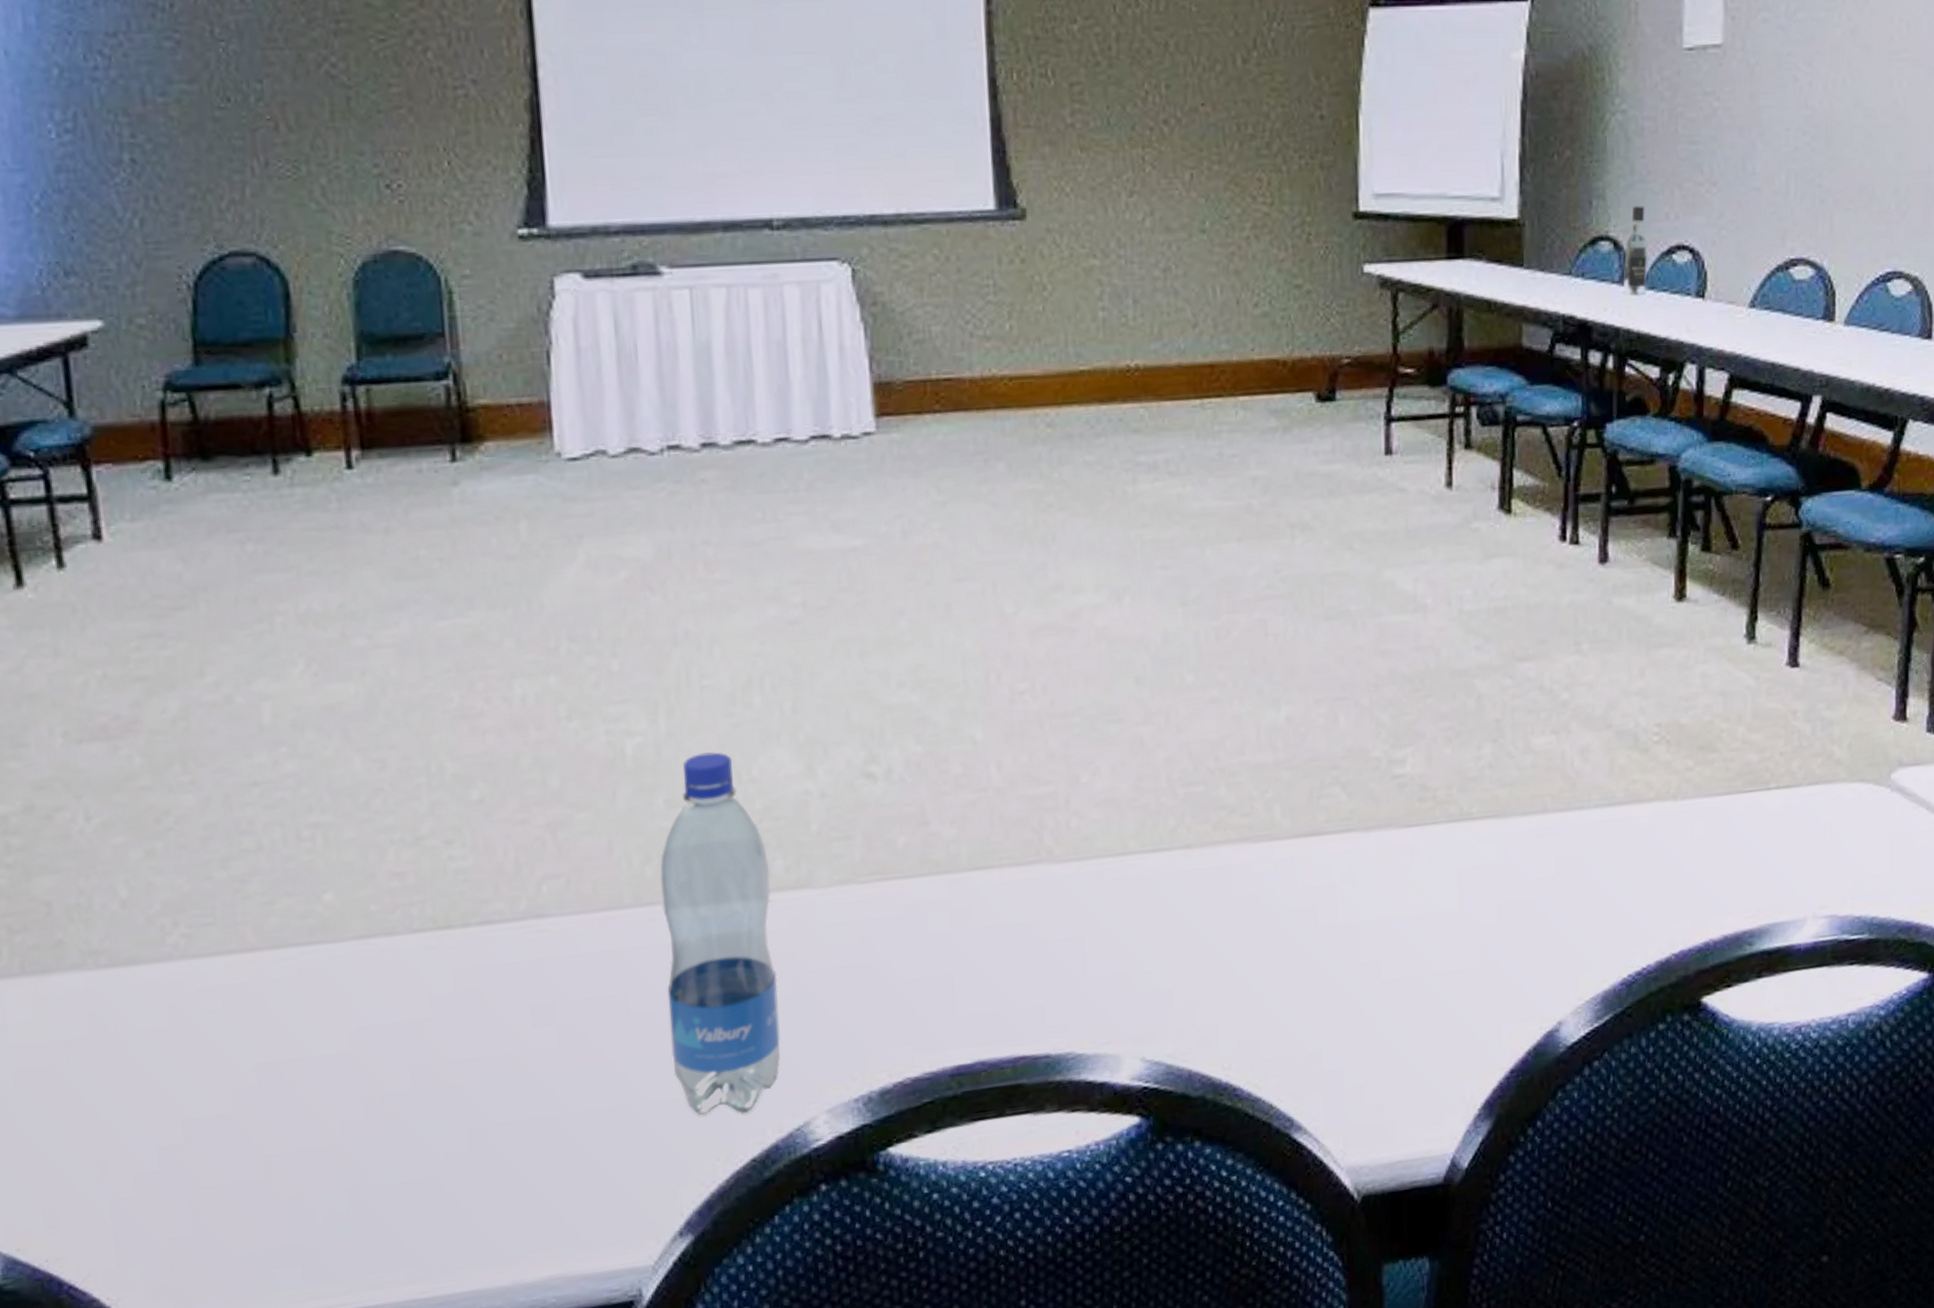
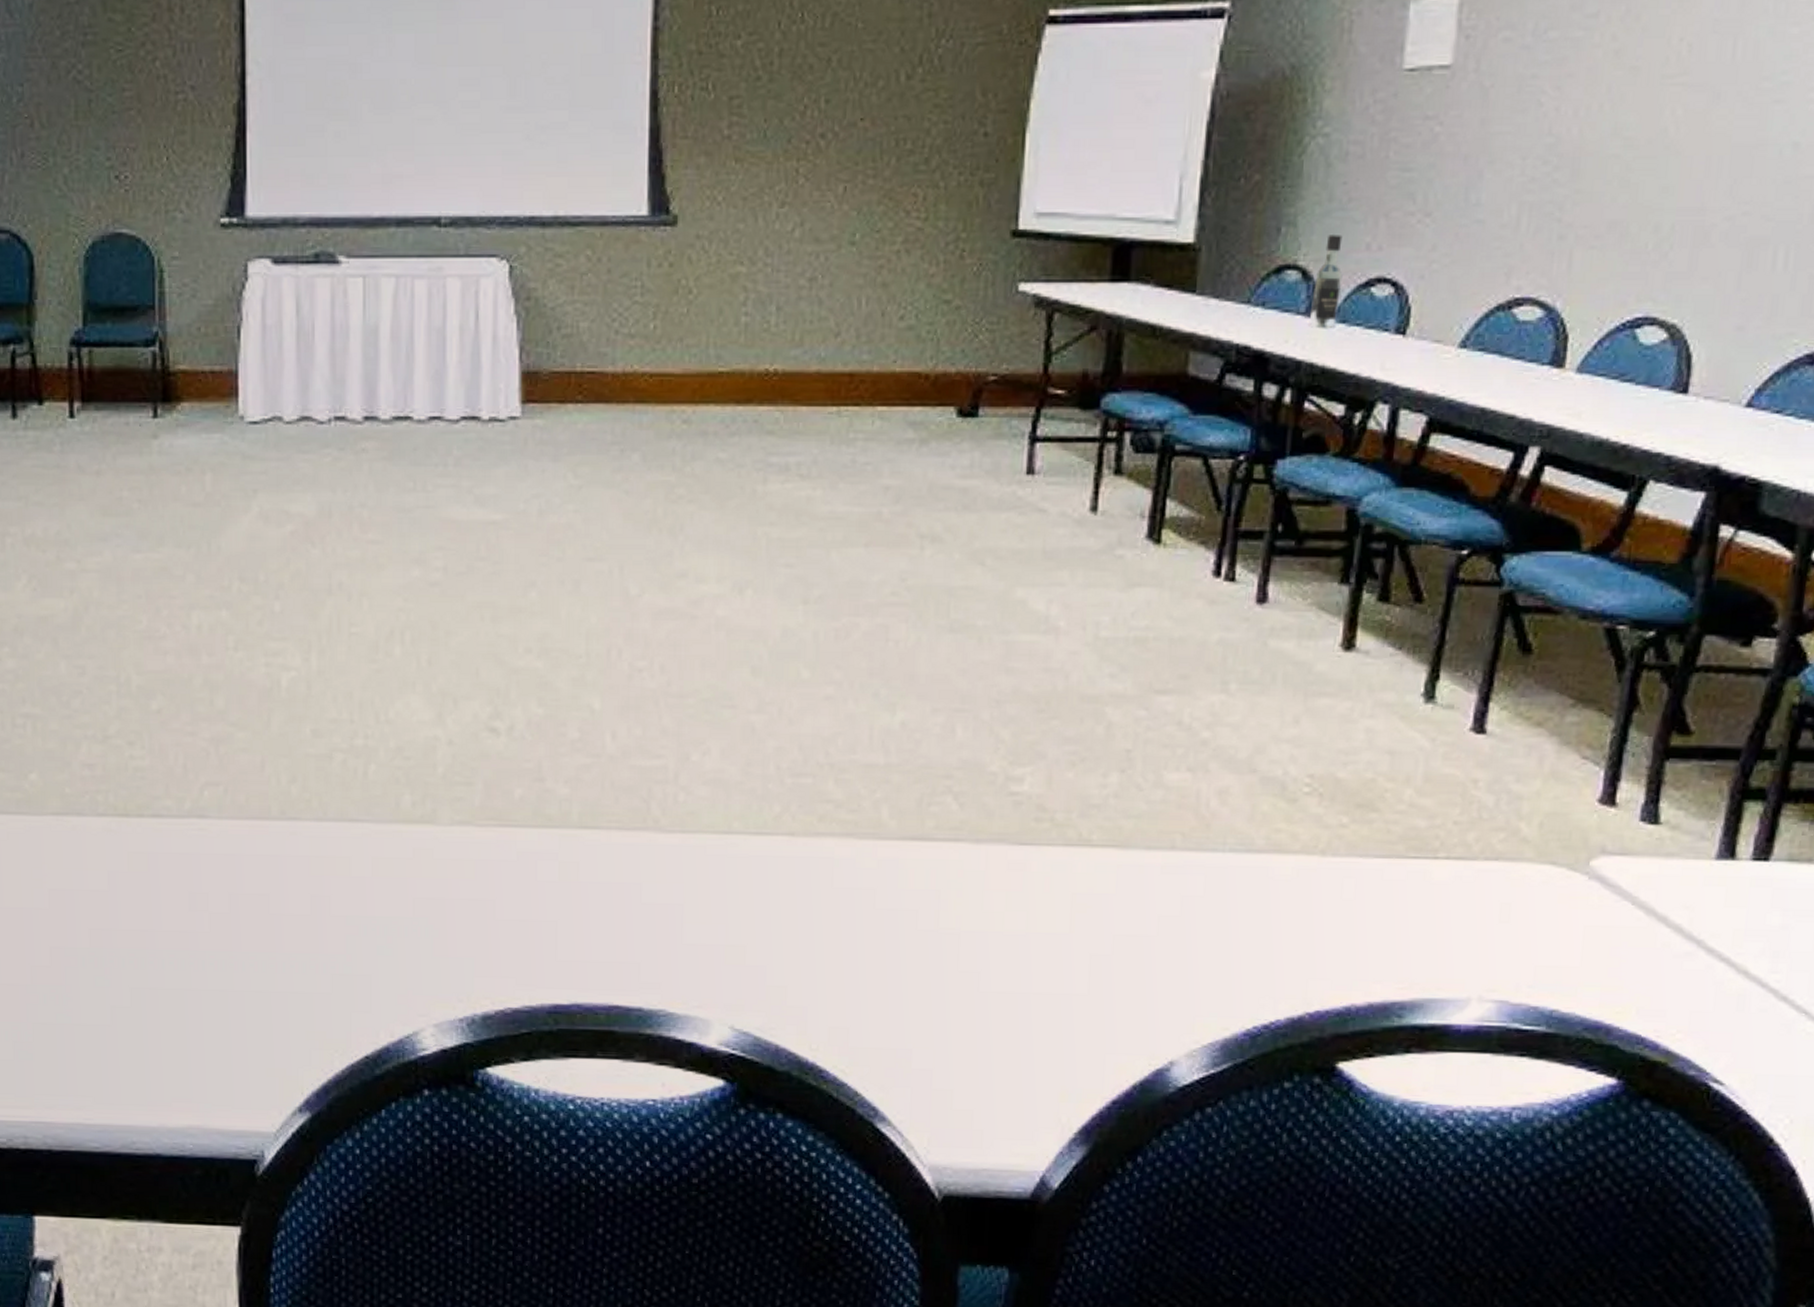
bottle: present [660,752,780,1115] -> none [303,692,399,1014]

